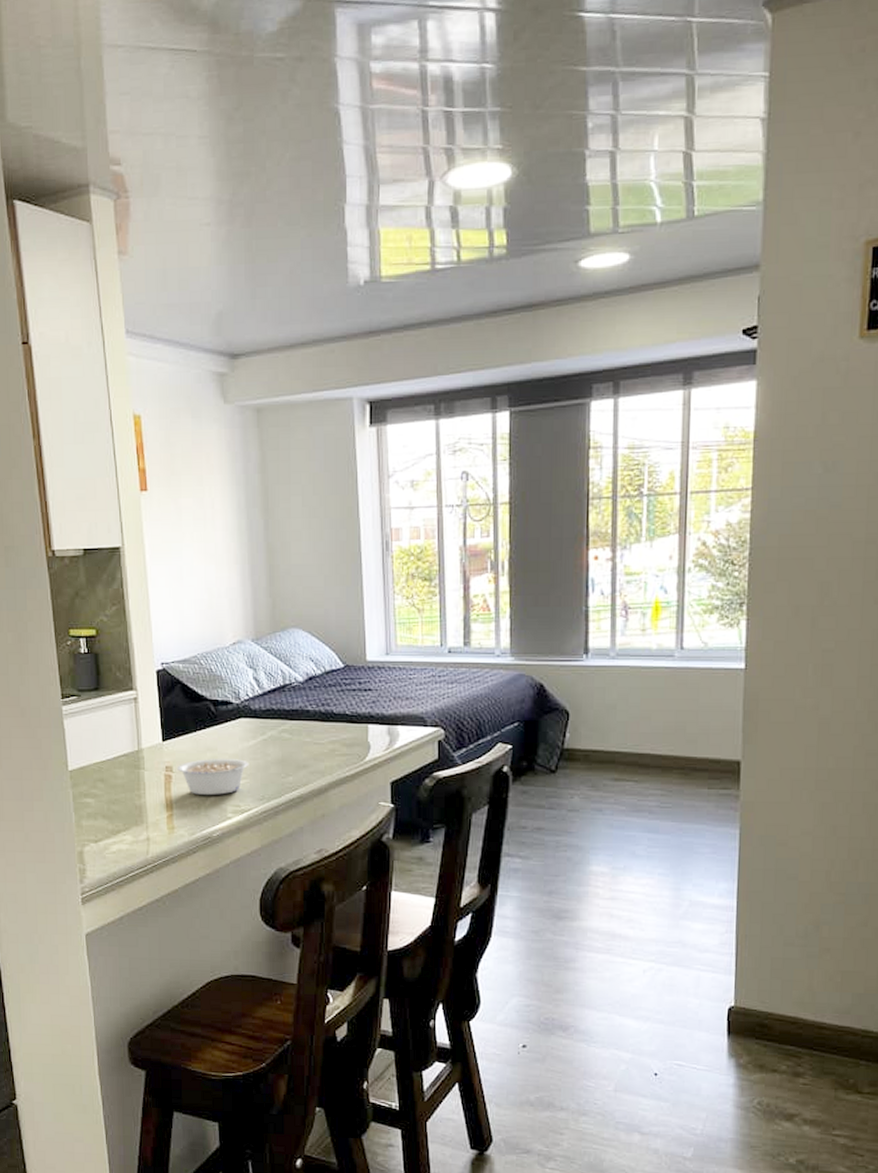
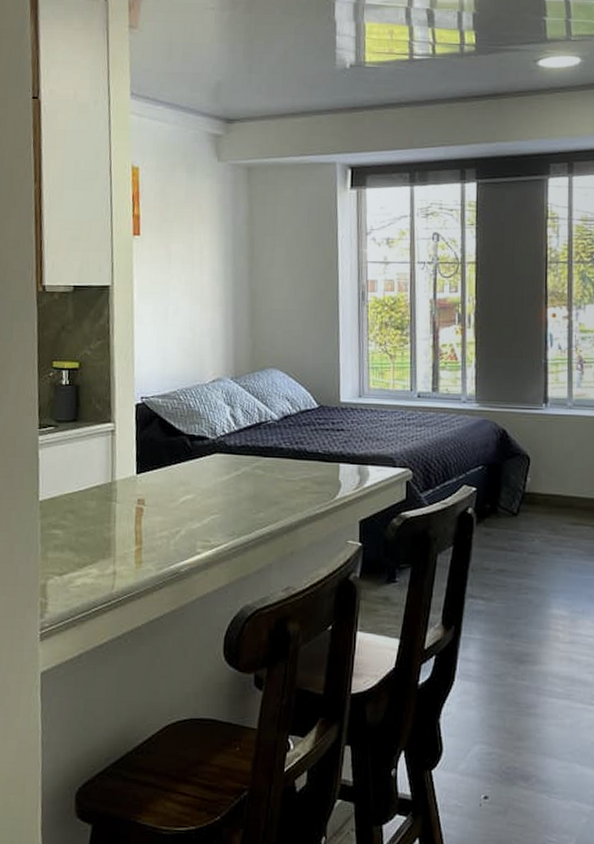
legume: present [177,759,249,795] -> none [149,493,222,530]

